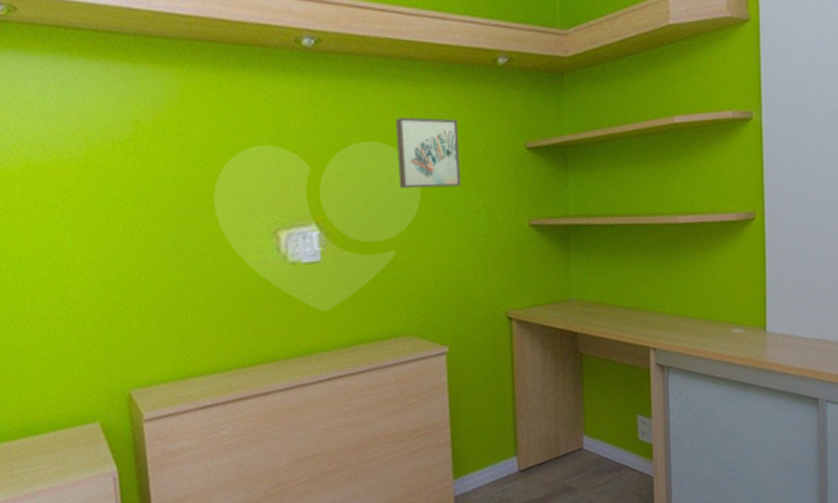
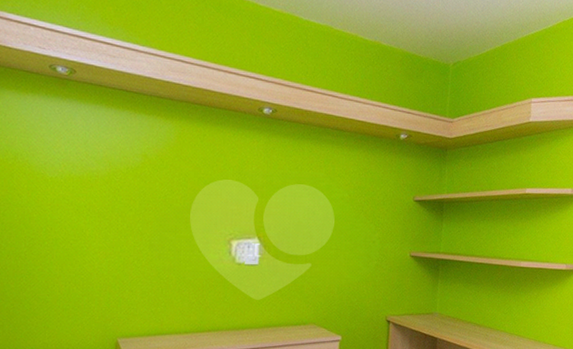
wall art: present [395,117,461,189] -> none [320,169,366,223]

